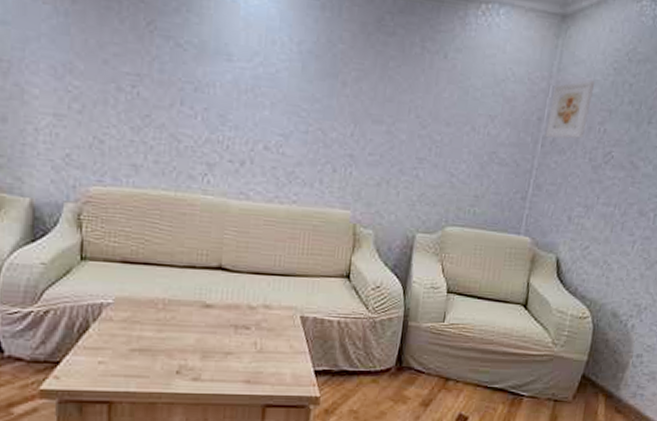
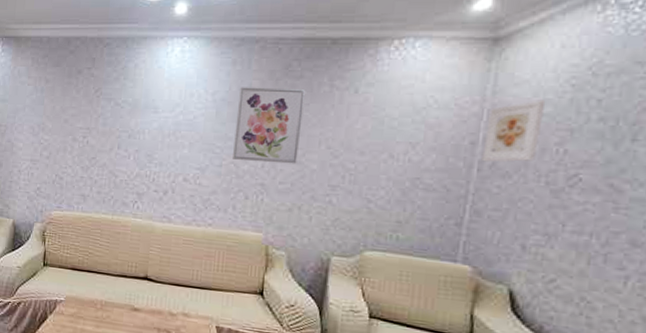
wall art: none [320,38,398,134] -> present [233,87,306,164]

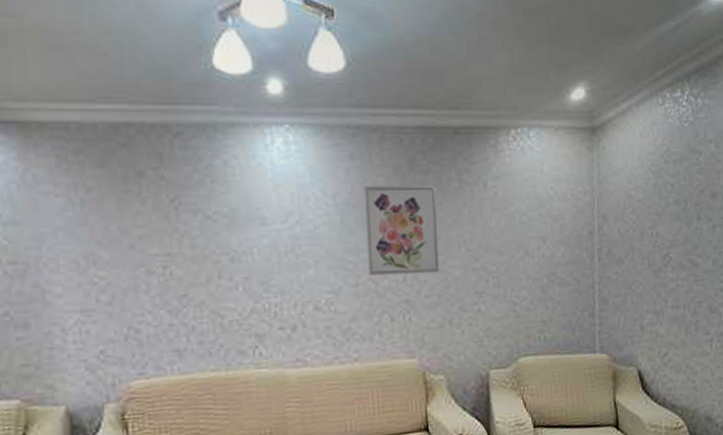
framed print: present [481,99,545,162] -> none [598,186,638,250]

